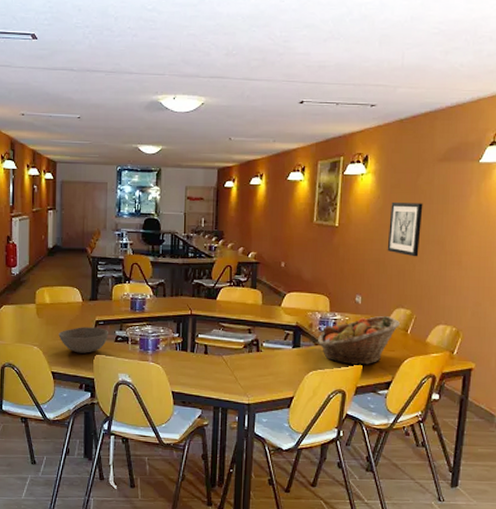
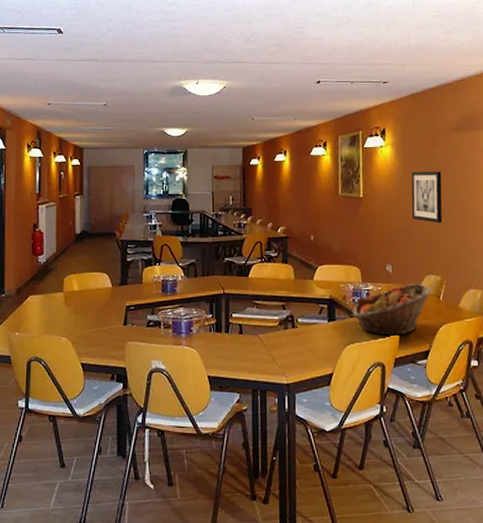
bowl: present [58,327,109,353] -> none [88,313,141,341]

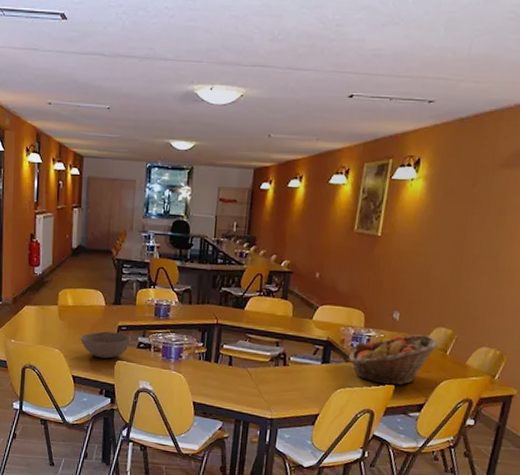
bowl: none [88,313,141,341] -> present [80,331,132,359]
wall art: present [411,171,443,224] -> none [432,212,478,273]

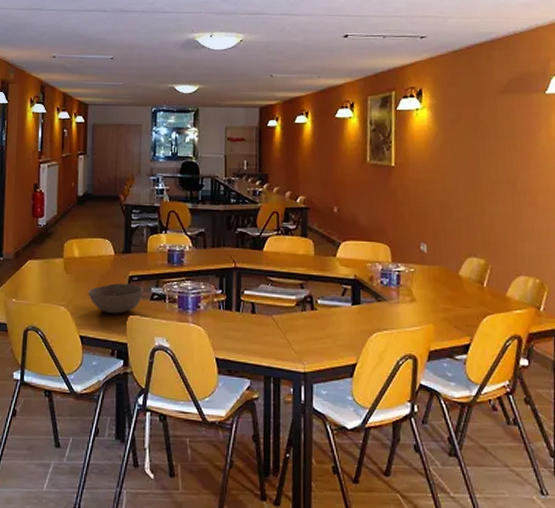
fruit basket: present [349,334,440,385] -> none [381,266,475,325]

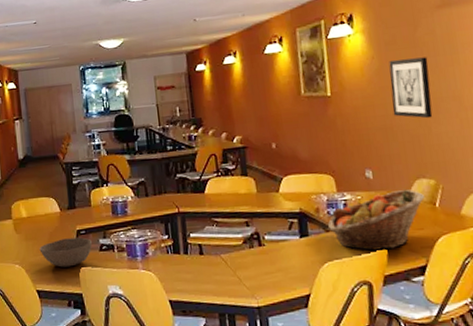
fruit basket: none [381,266,475,325] -> present [328,189,426,251]
wall art: none [451,139,488,199] -> present [389,57,433,119]

